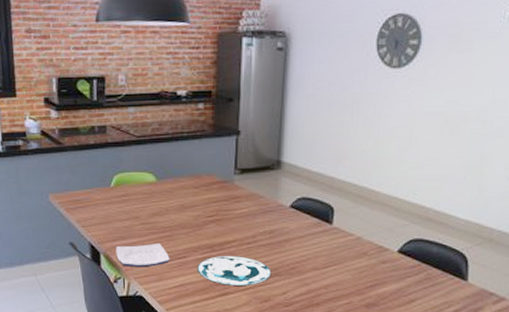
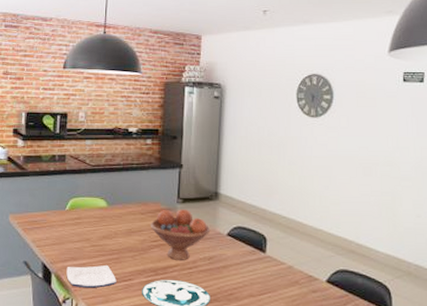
fruit bowl: none [204,181,272,235] -> present [150,209,211,260]

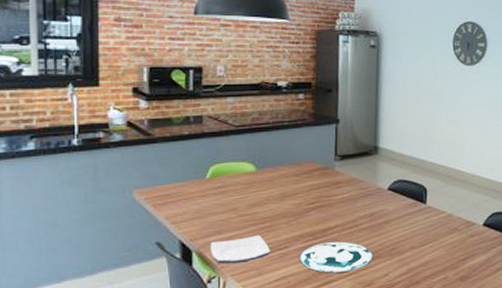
fruit bowl: present [150,209,211,260] -> none [305,167,371,221]

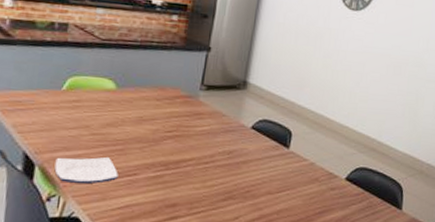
plate: present [299,241,372,273] -> none [147,175,225,209]

